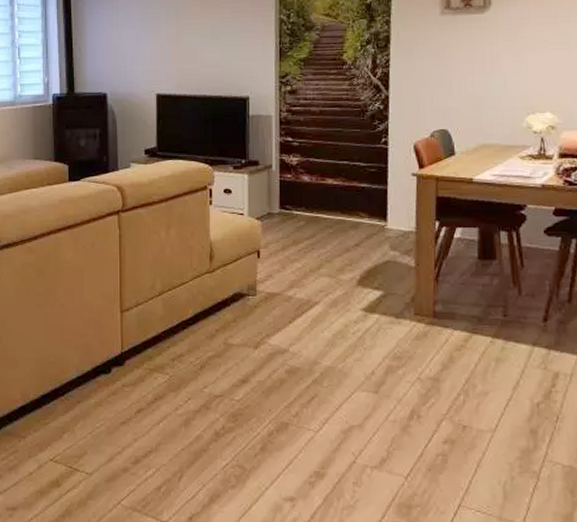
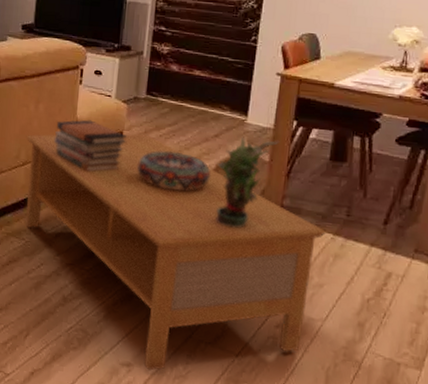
coffee table: none [159,250,484,503] -> present [24,133,326,371]
book stack: none [190,241,265,296] -> present [55,120,128,172]
decorative bowl: none [279,266,356,307] -> present [137,151,211,191]
potted plant: none [361,243,424,340] -> present [215,136,280,228]

